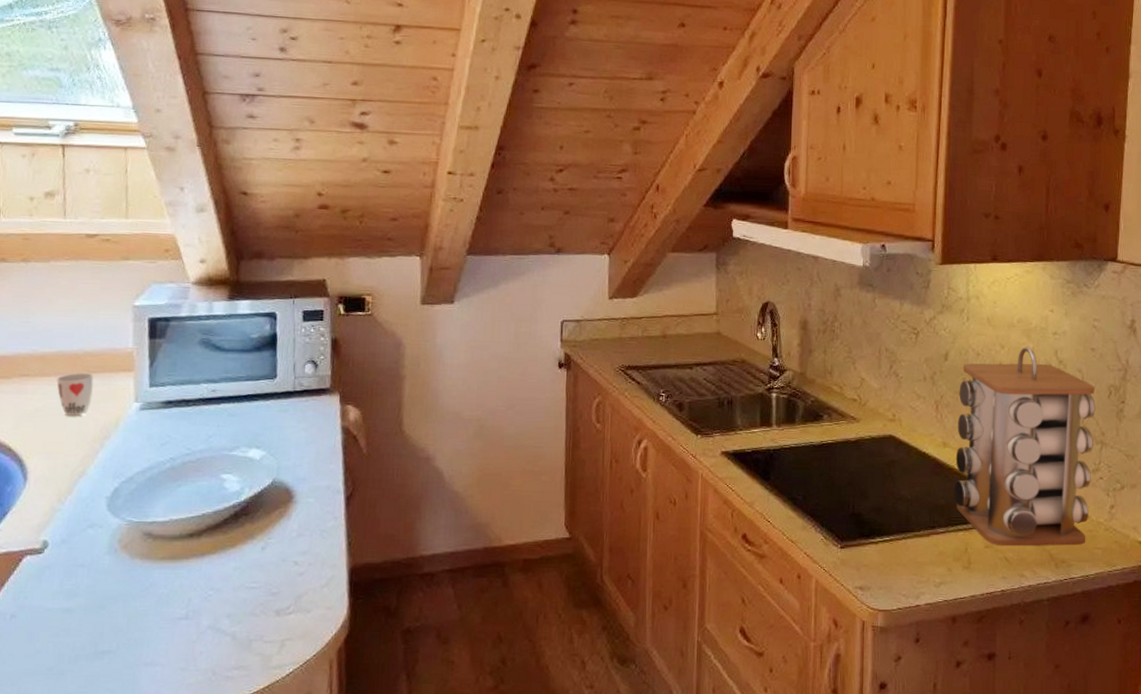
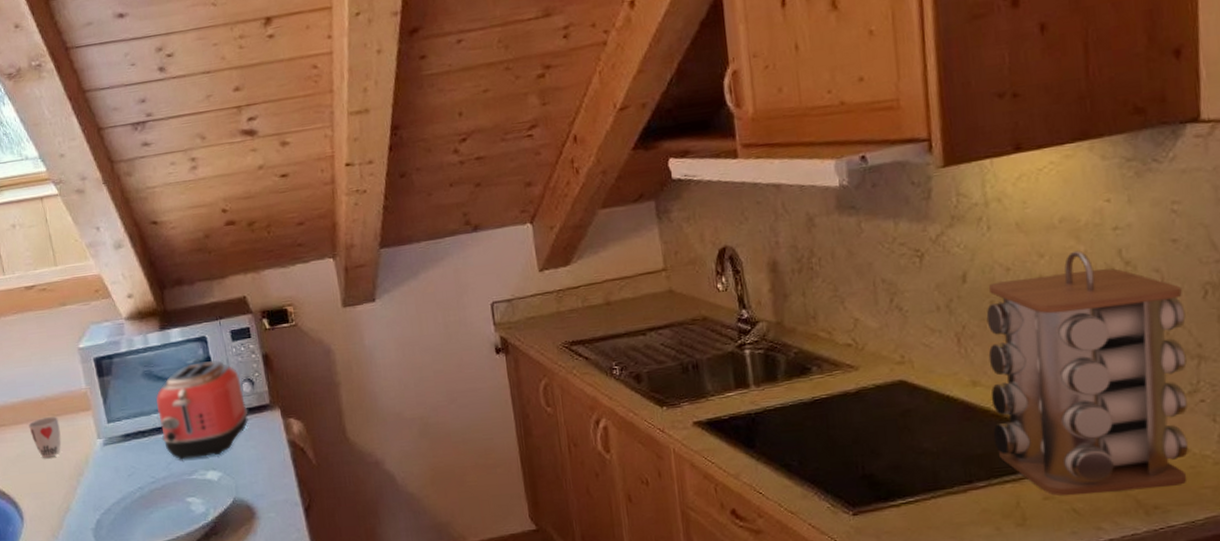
toaster: none [206,337,306,434] -> present [155,360,249,459]

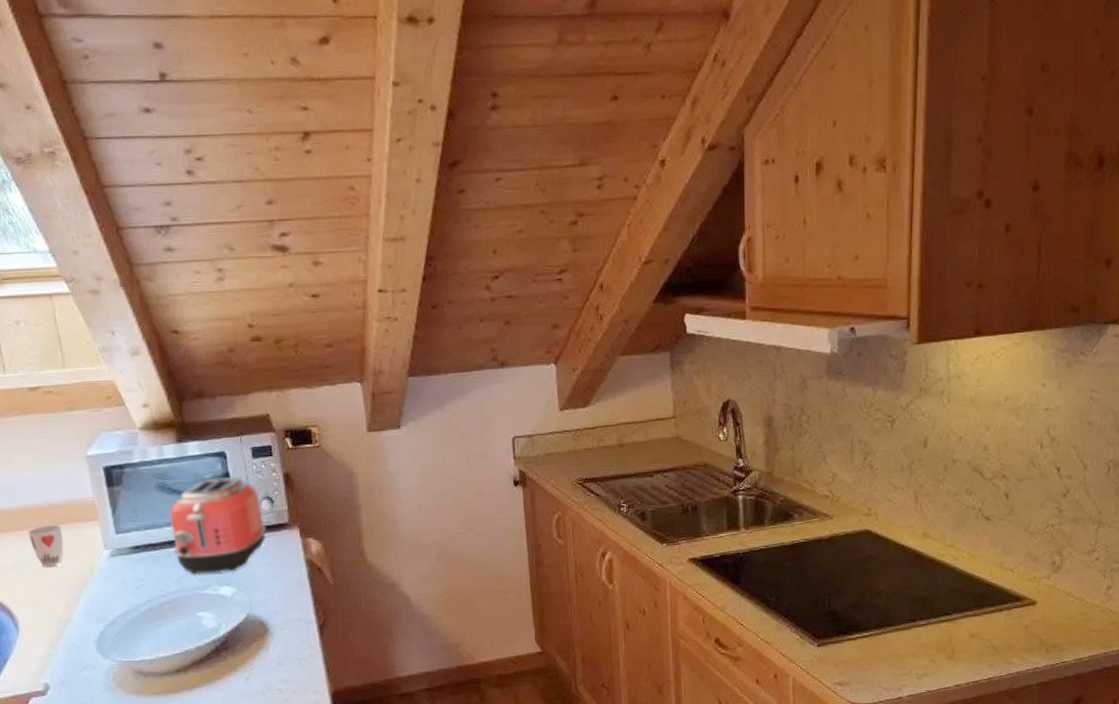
spice rack: present [986,250,1188,496] -> none [936,426,1092,635]

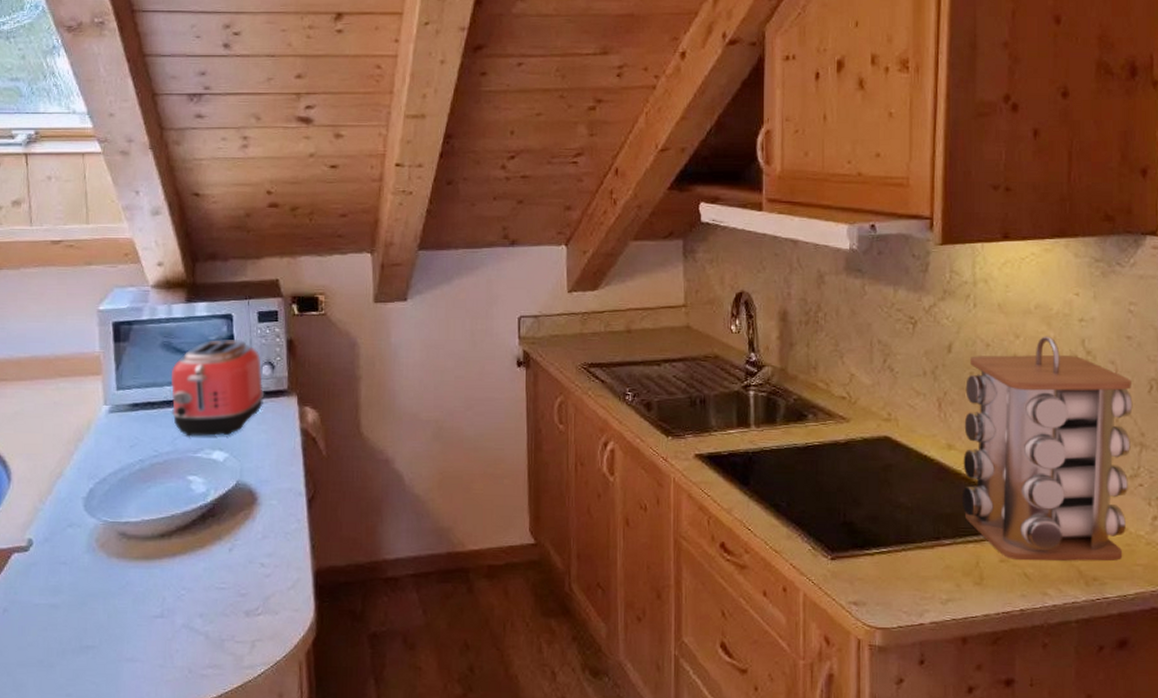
cup: present [28,525,64,567] -> none [32,377,65,419]
spice rack: none [936,426,1092,635] -> present [961,336,1133,562]

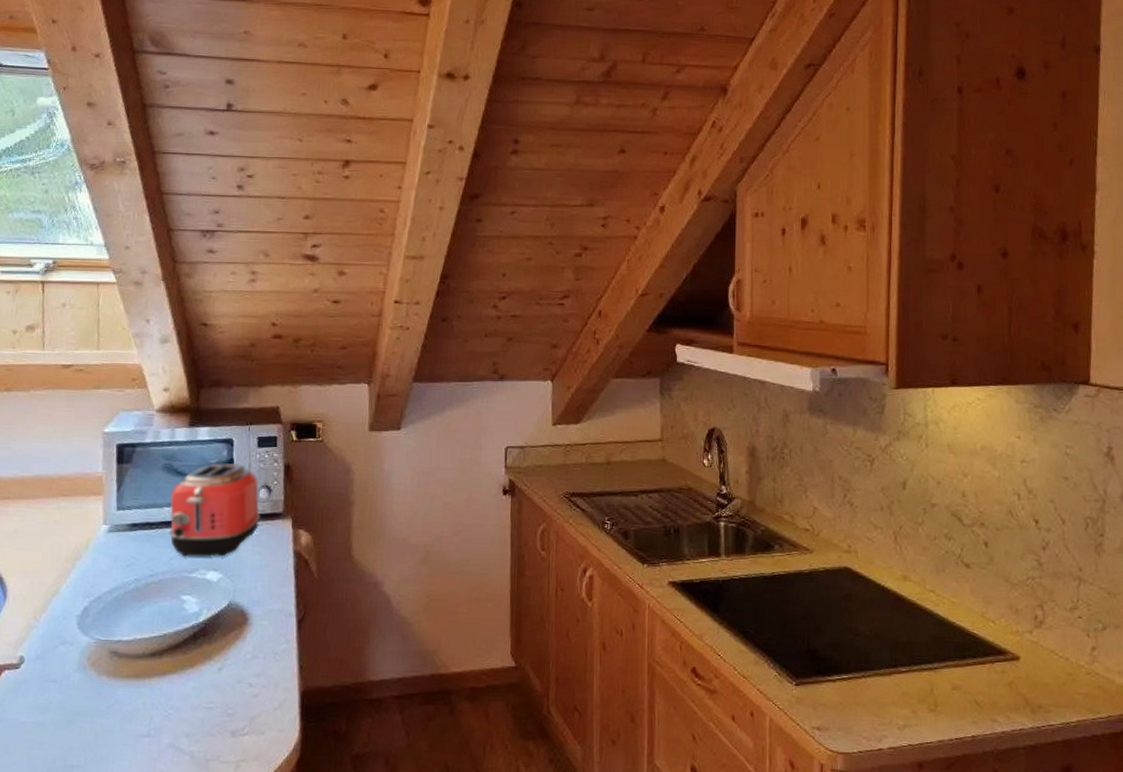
spice rack: present [961,336,1133,562] -> none [916,475,1071,690]

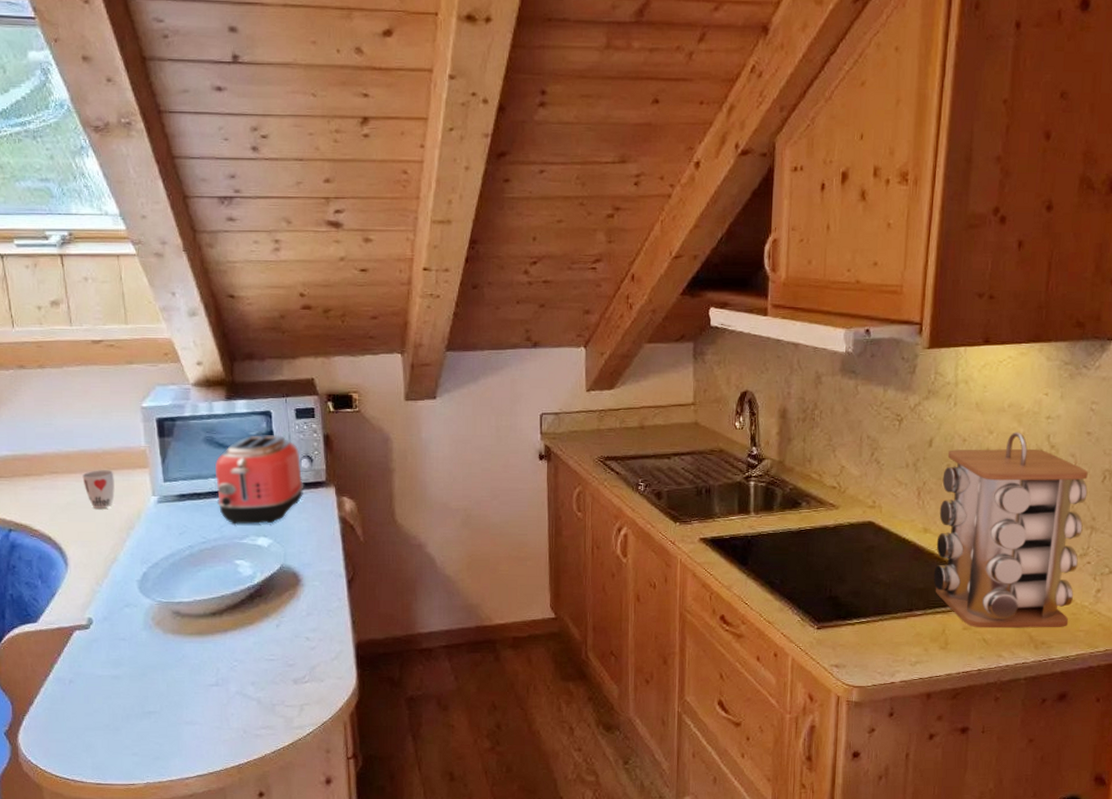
cup: none [34,496,67,537] -> present [82,470,115,509]
spice rack: none [916,475,1071,690] -> present [933,432,1088,629]

